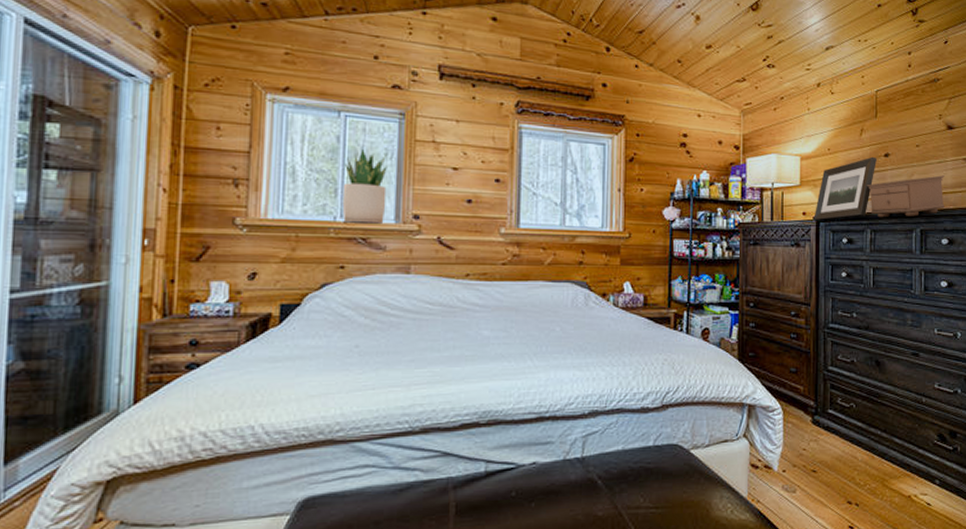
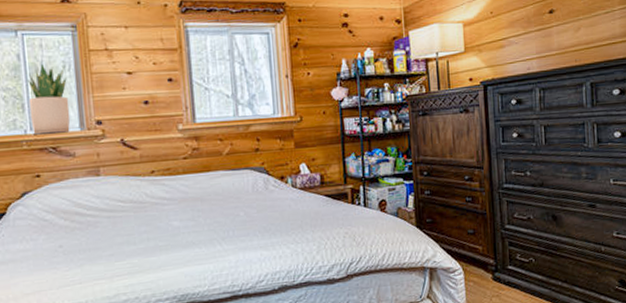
picture frame: present [813,156,877,221] -> none [480,14,541,86]
jewelry box: present [867,175,945,218] -> none [533,26,614,76]

